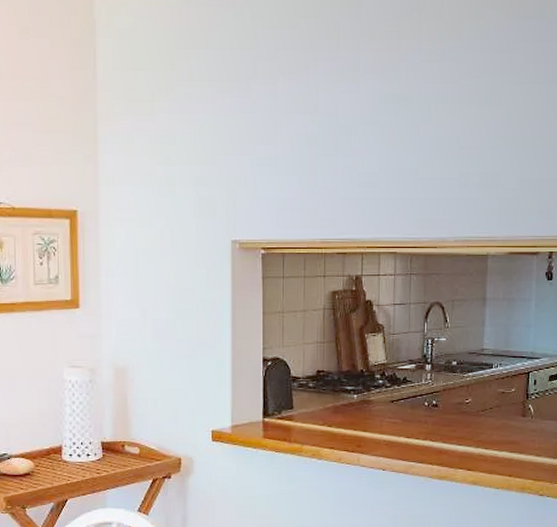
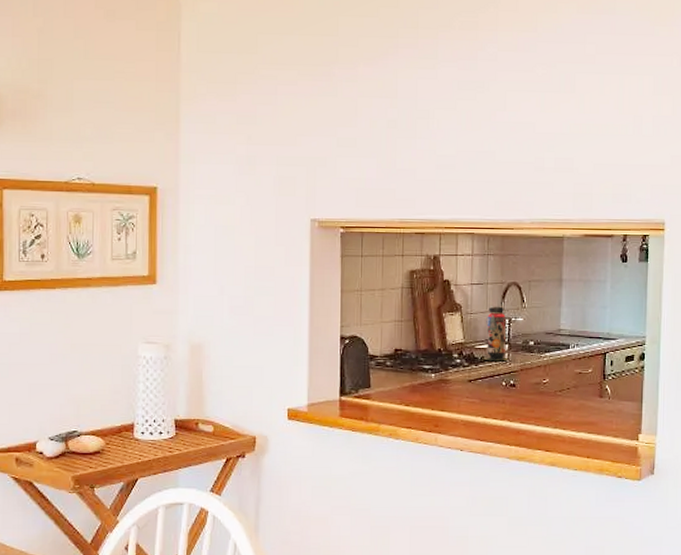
canister: none [404,322,430,382] -> present [482,302,507,362]

